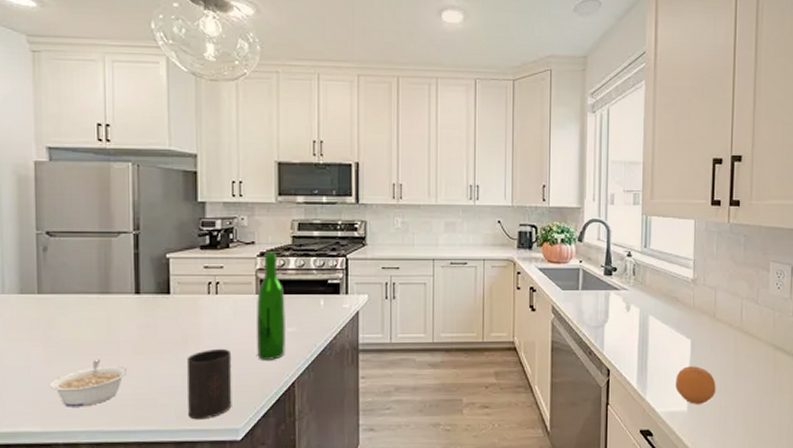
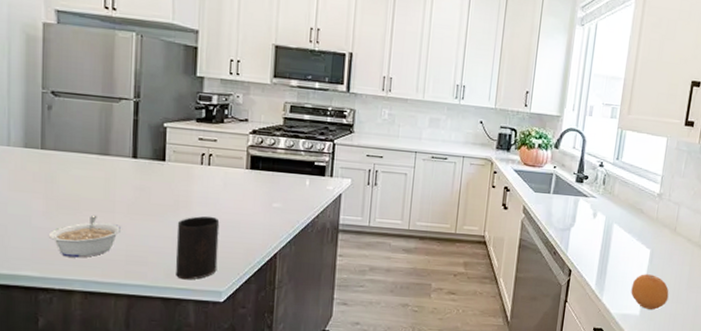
wine bottle: present [257,253,285,360] -> none [243,131,273,232]

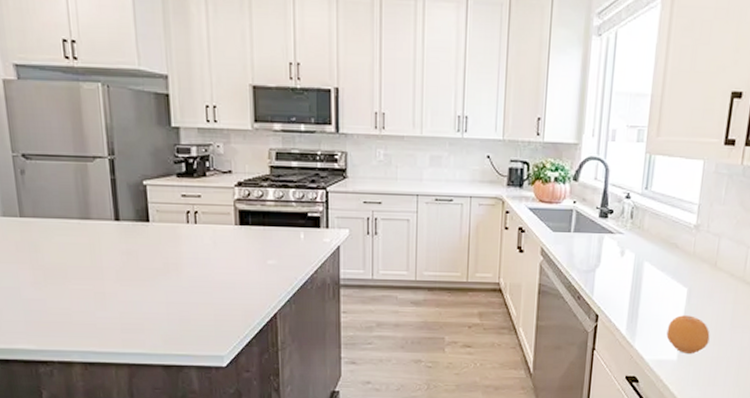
legume: present [48,215,122,258] -> none [39,283,113,328]
cup: present [176,216,220,280] -> none [169,277,216,346]

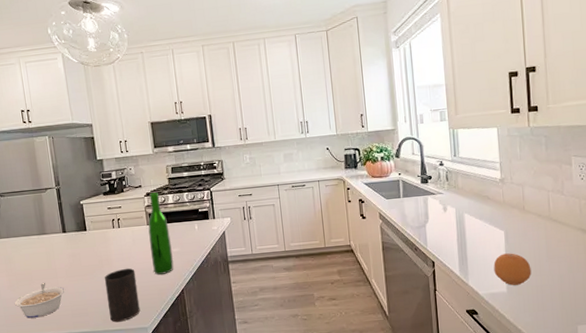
legume: none [39,283,113,328] -> present [14,282,65,319]
cup: none [169,277,216,346] -> present [104,268,141,323]
wine bottle: none [236,183,267,291] -> present [148,192,174,275]

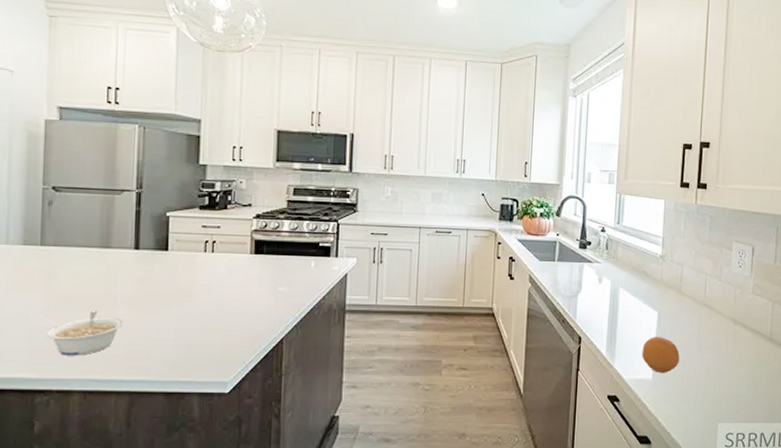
cup: present [104,268,141,323] -> none [179,304,224,372]
wine bottle: present [148,192,174,275] -> none [248,215,278,317]

